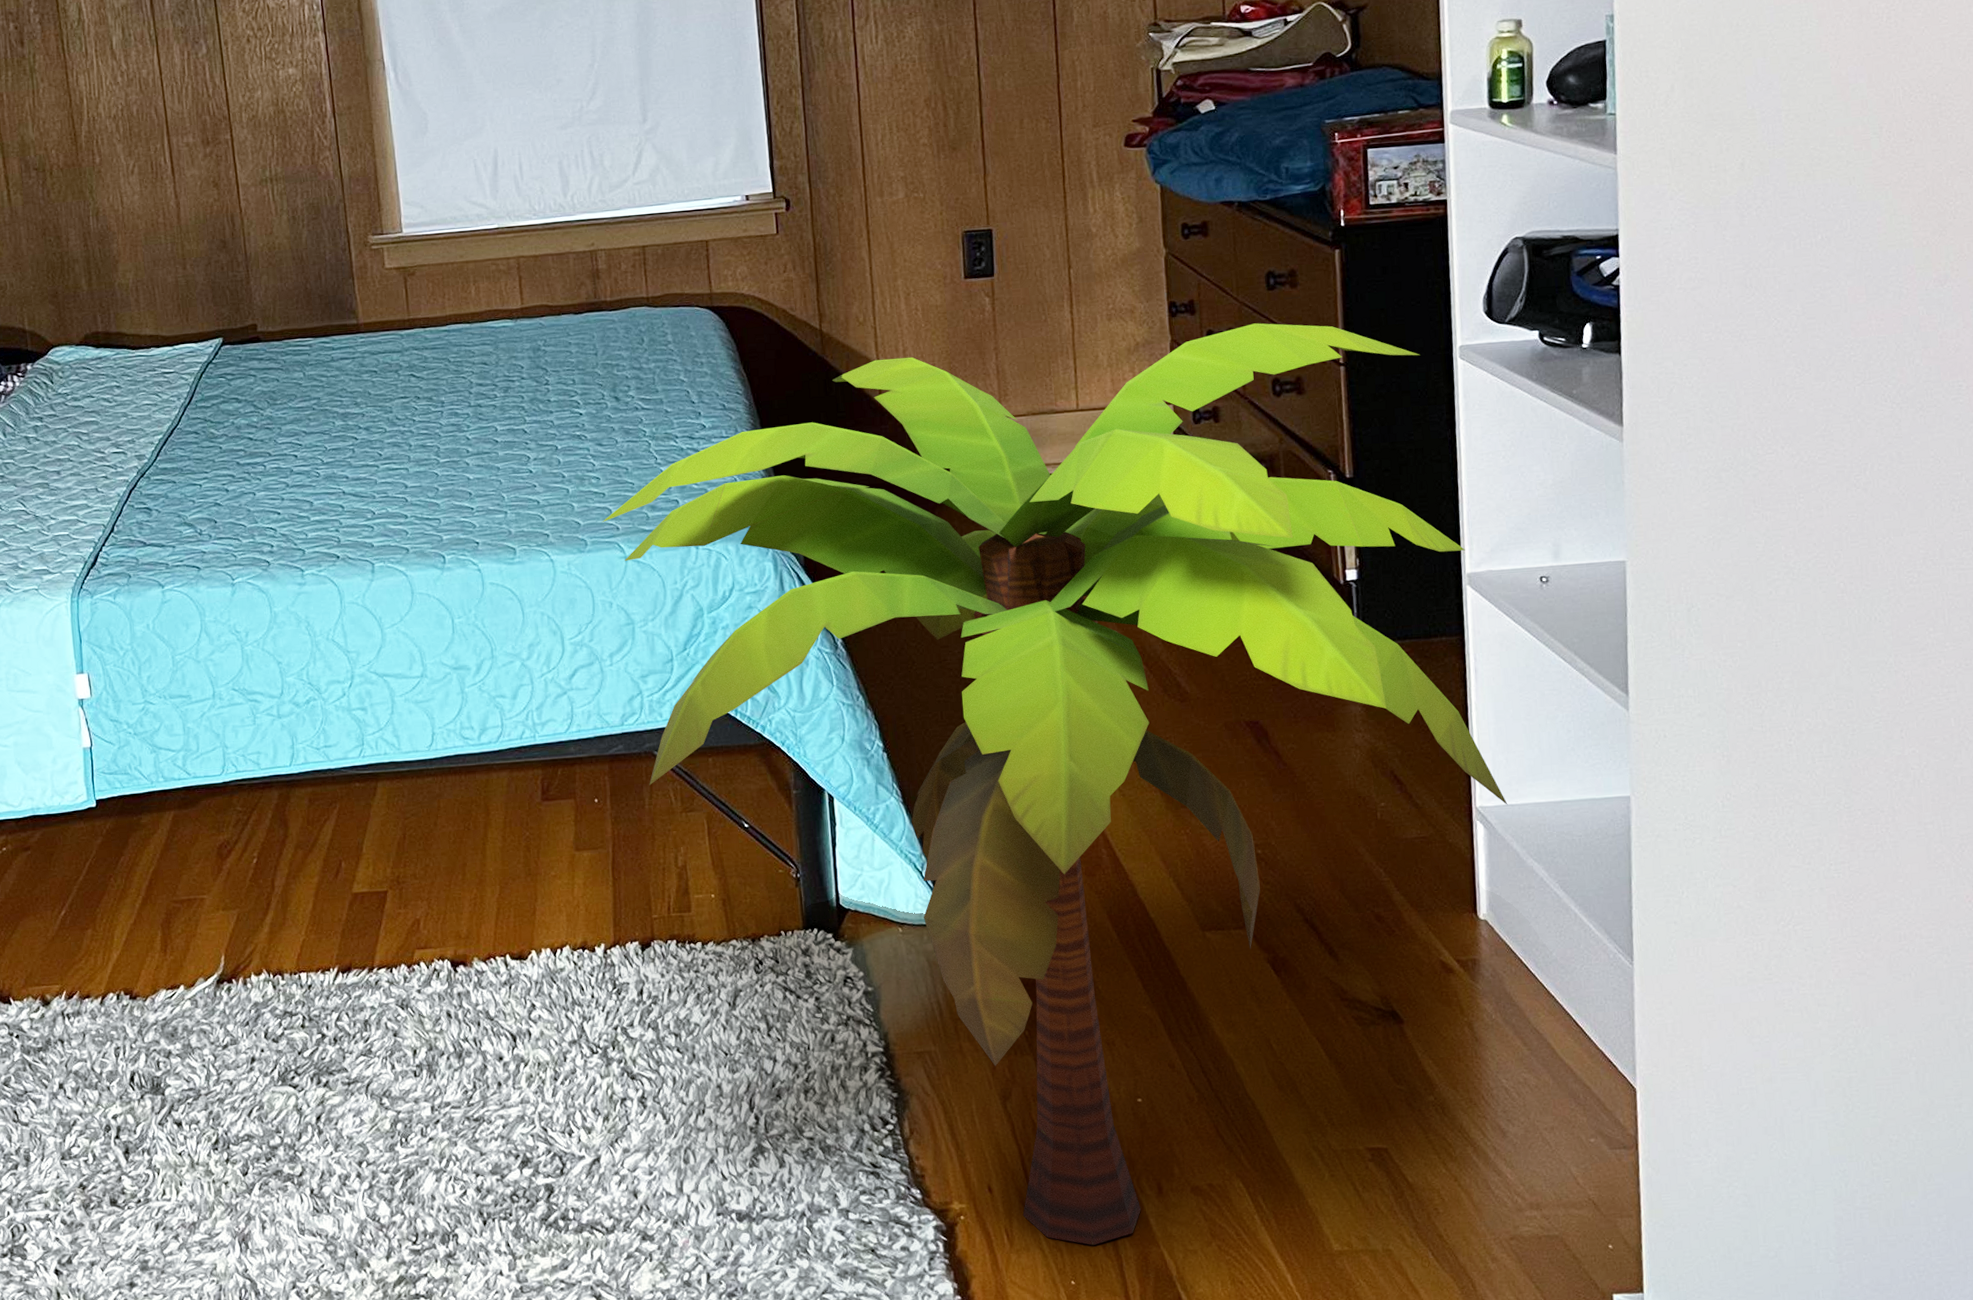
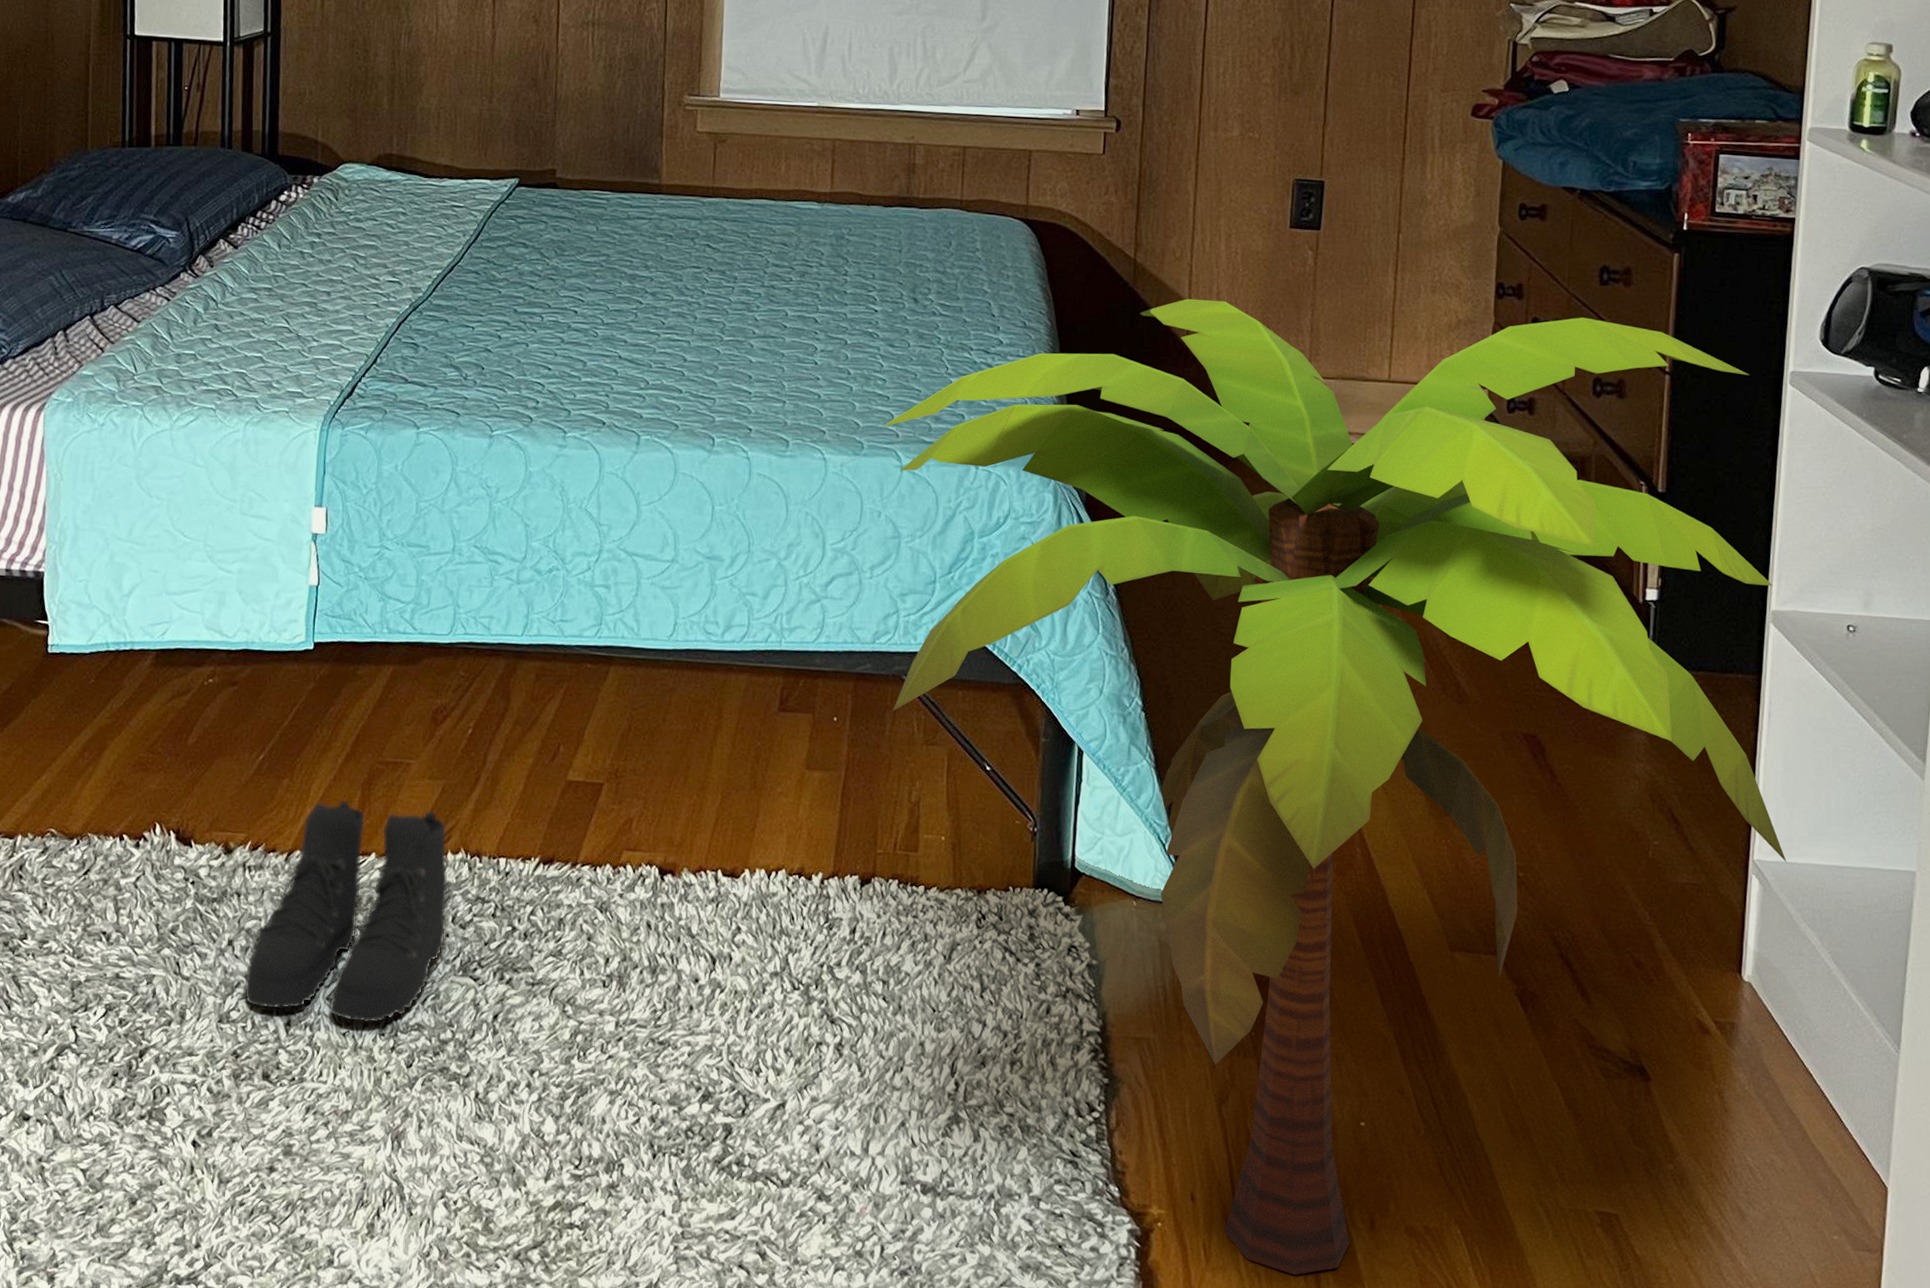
boots: none [79,938,262,1142] -> present [244,799,449,1024]

